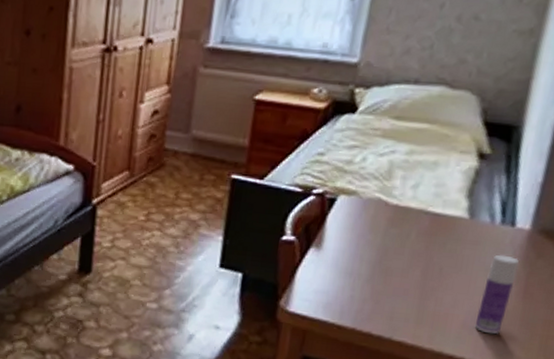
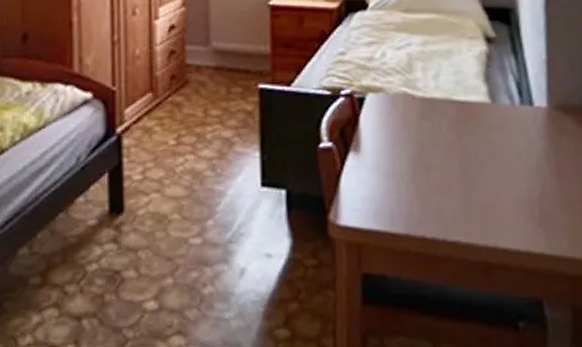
bottle: present [474,254,519,335] -> none [519,135,546,220]

